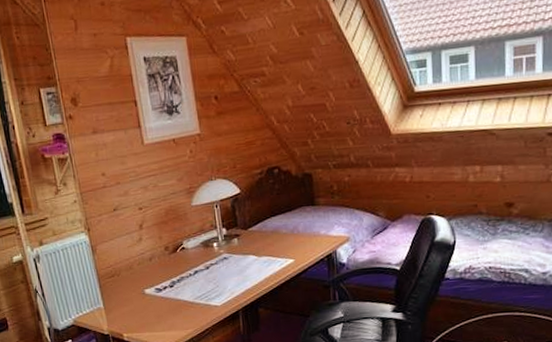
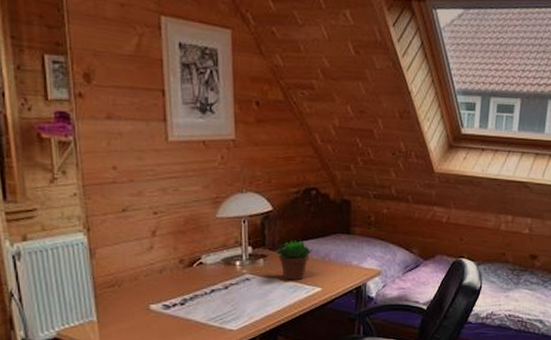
succulent plant: none [245,217,281,255] -> present [273,240,313,280]

